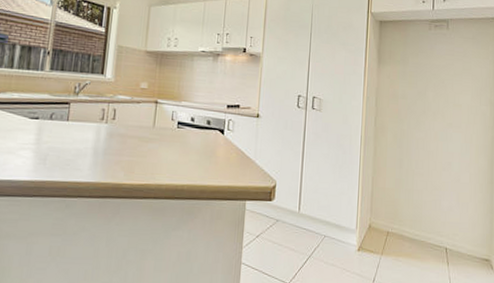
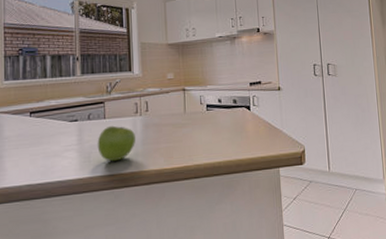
fruit: none [55,129,98,168] -> present [97,125,135,162]

